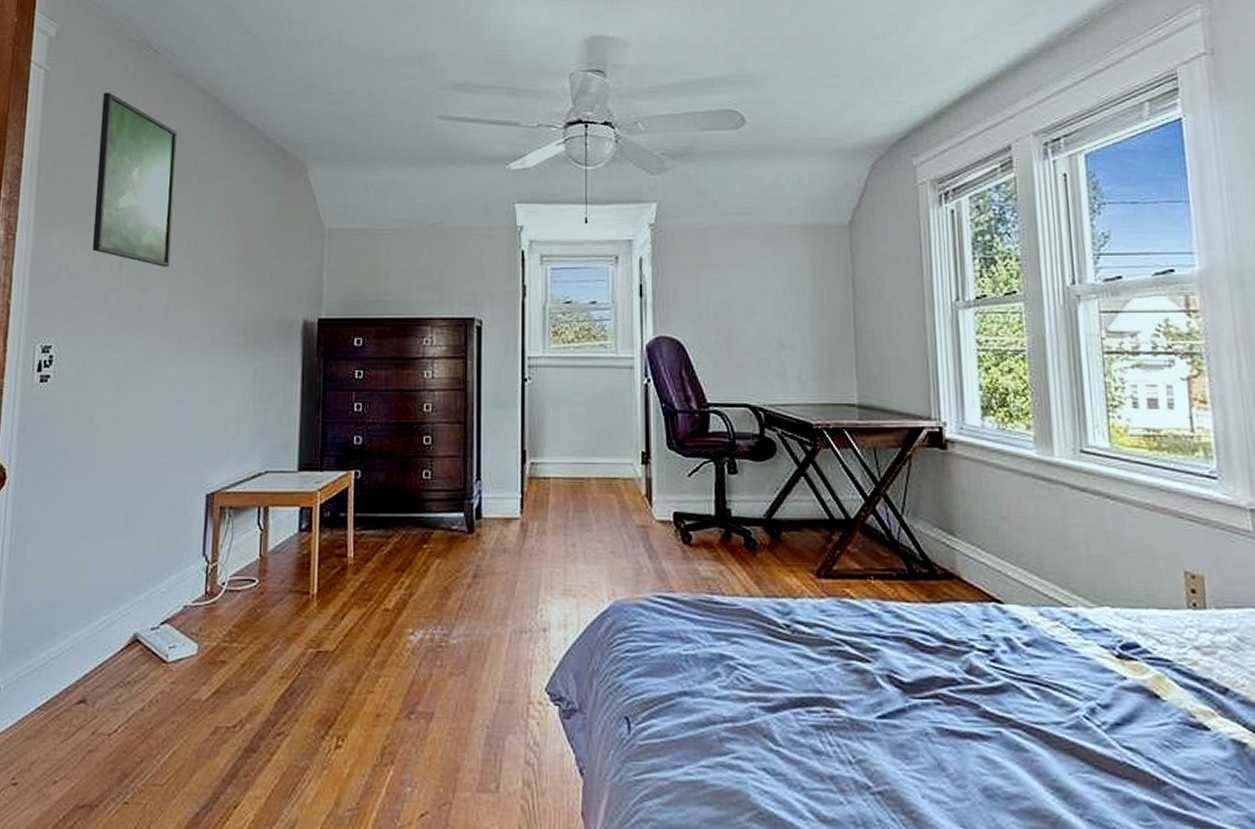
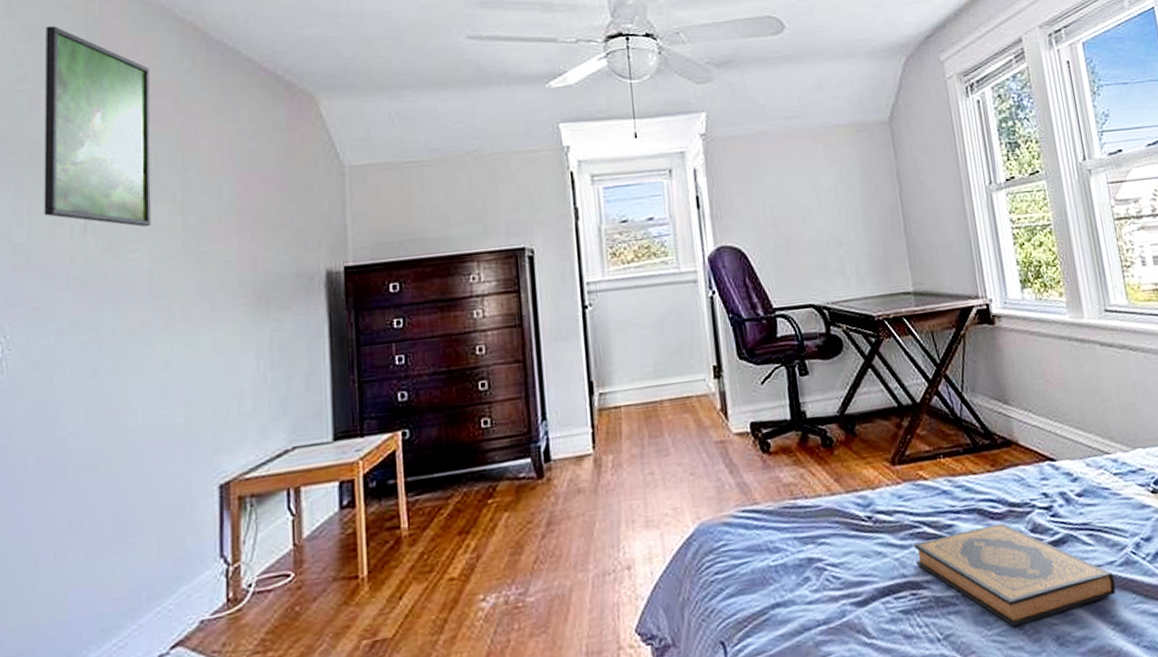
hardback book: none [832,657,1061,768] -> present [913,523,1116,627]

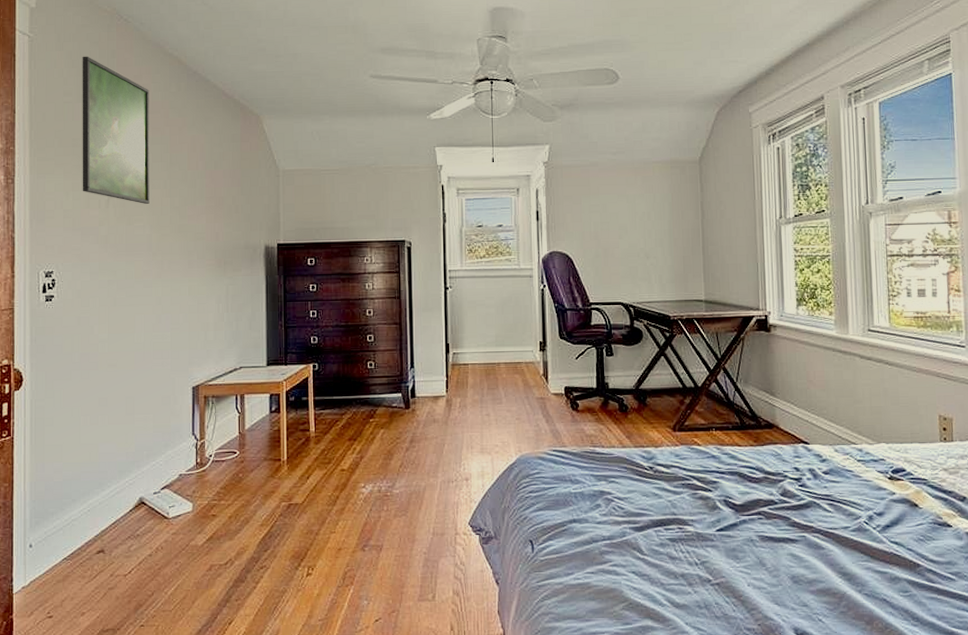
hardback book: present [913,523,1116,627] -> none [684,485,847,564]

